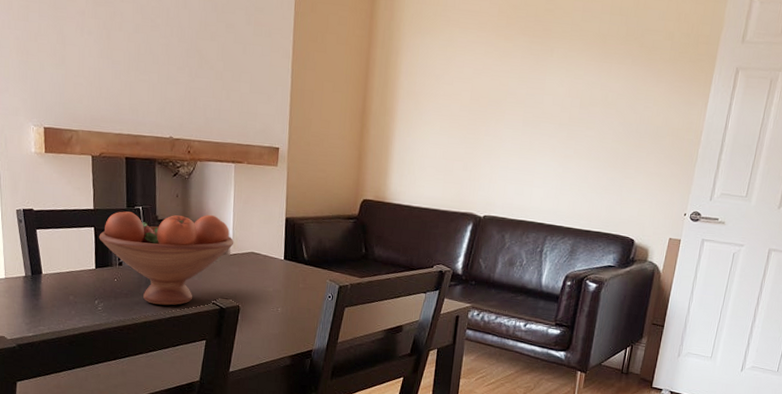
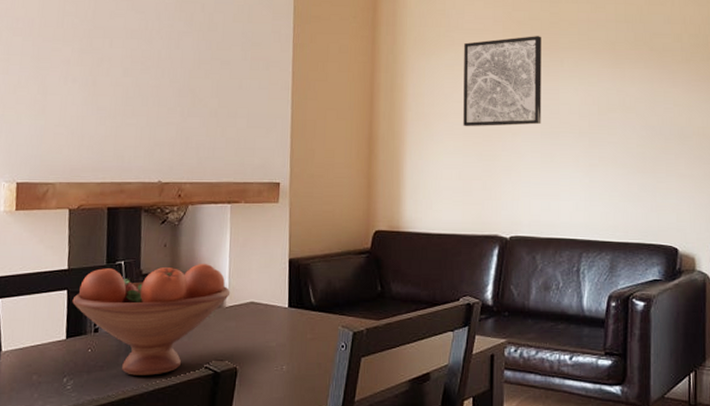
wall art: none [451,22,535,113] -> present [463,36,542,127]

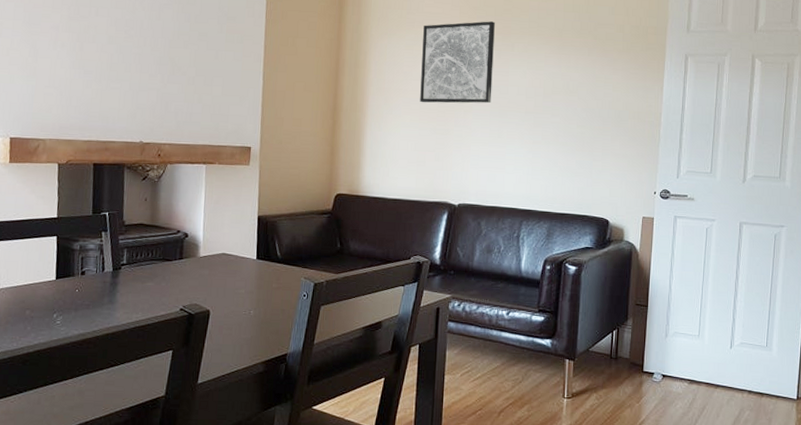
fruit bowl: present [72,263,231,376] -> none [61,216,205,315]

